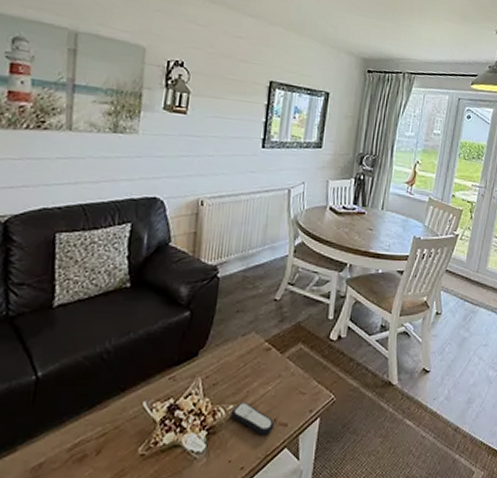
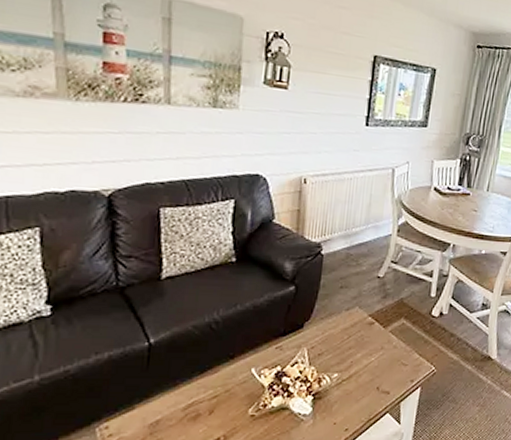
remote control: present [231,402,275,435] -> none [335,372,378,401]

